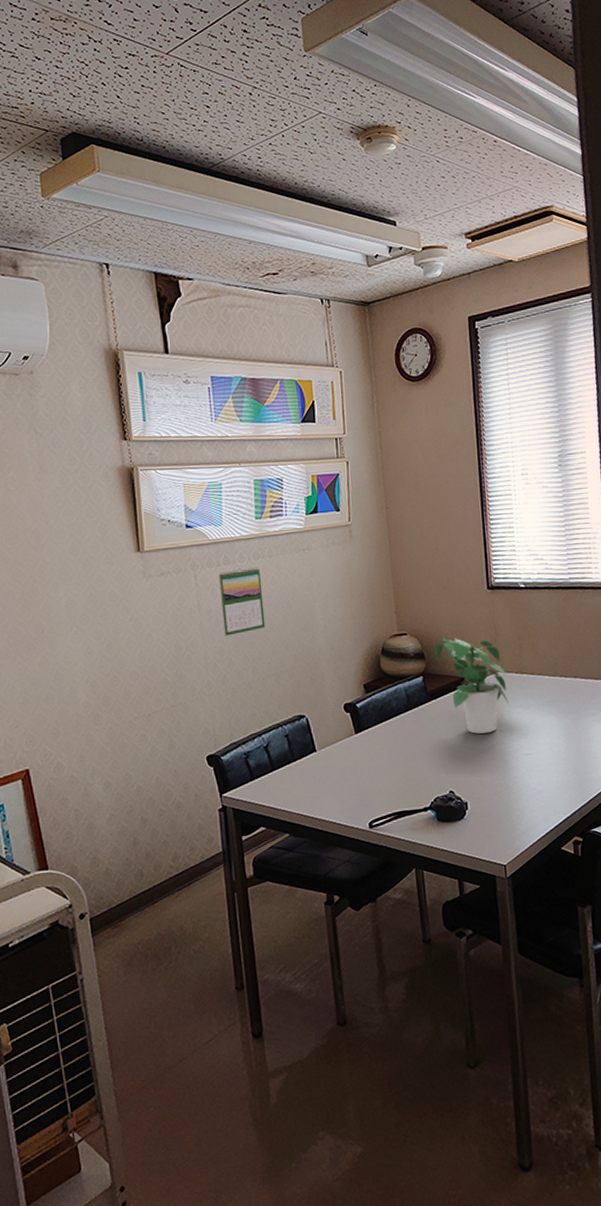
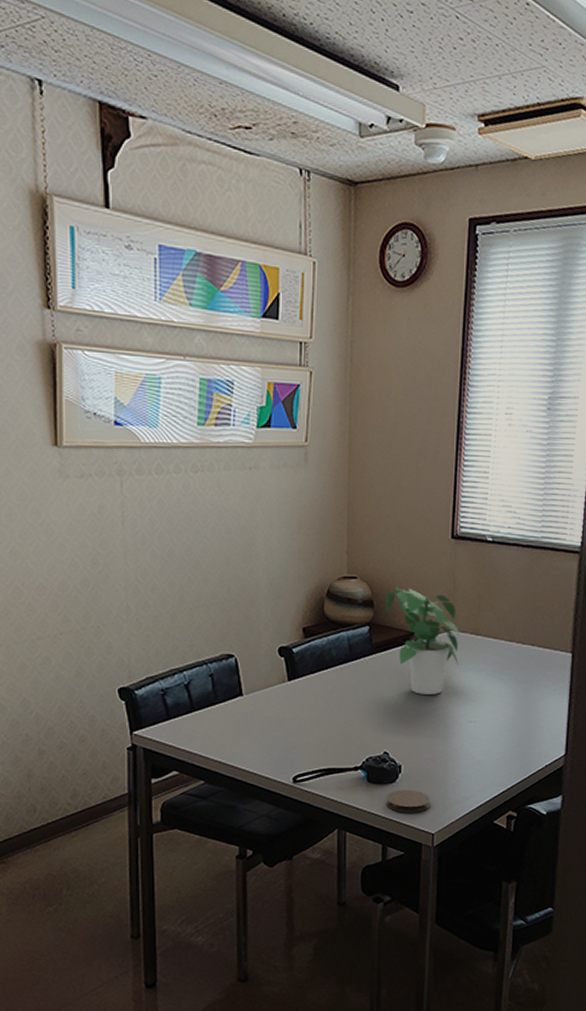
calendar: present [218,567,266,636] -> none [148,481,199,557]
coaster: none [457,824,499,848] -> present [386,790,431,813]

